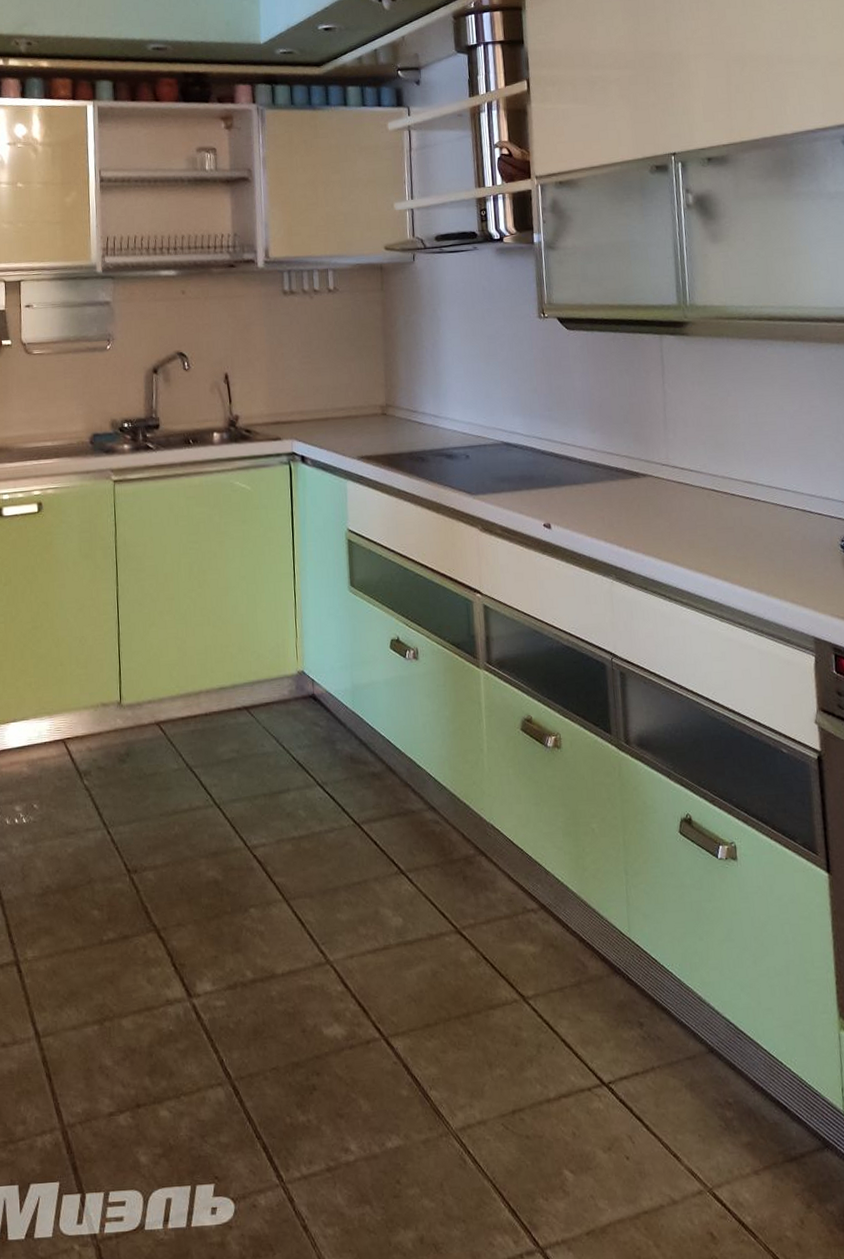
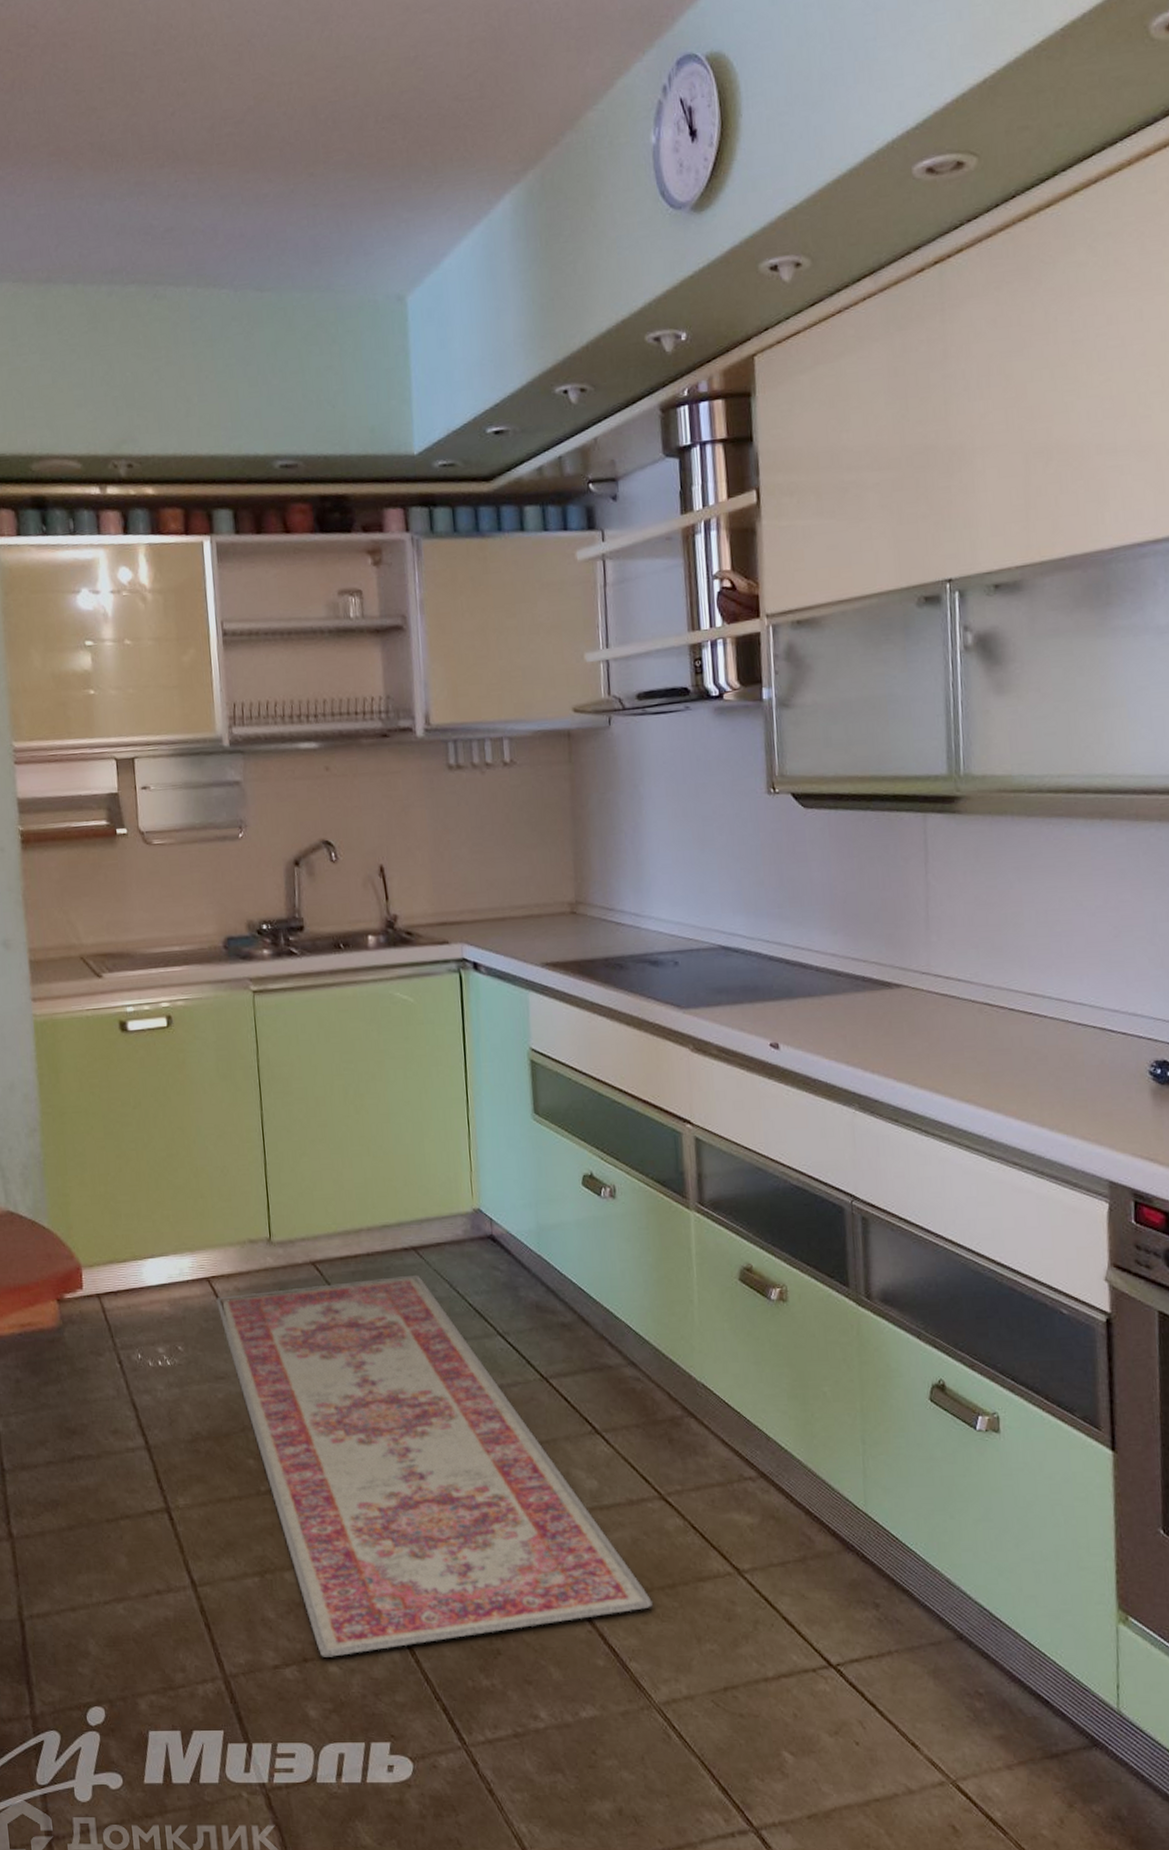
rug: none [70,733,450,1102] -> present [216,1276,653,1657]

